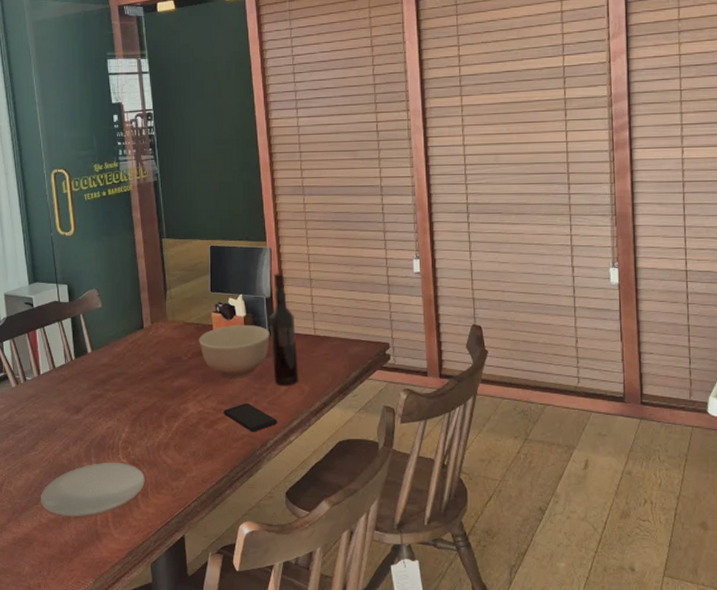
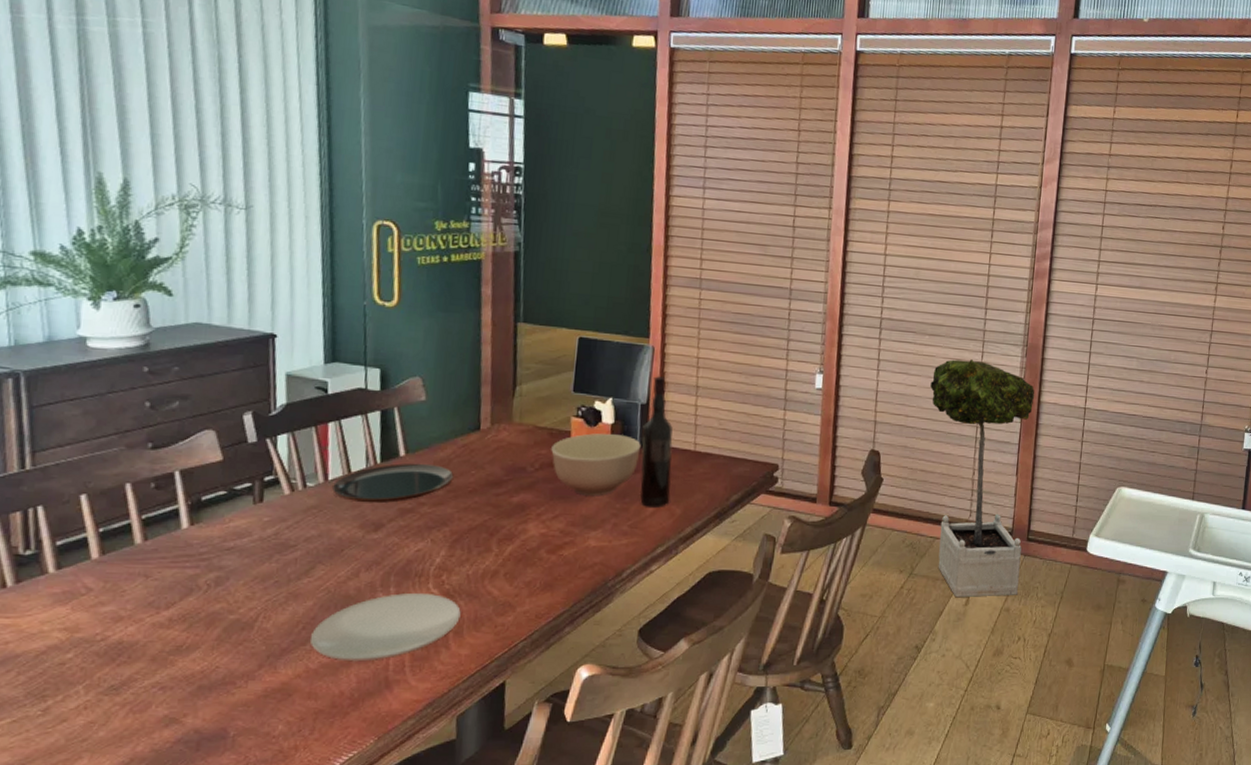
plate: none [44,358,128,391] -> present [332,463,454,503]
mobile phone: present [223,402,278,432] -> none [572,525,639,560]
potted tree: none [522,233,639,462] -> present [930,359,1035,598]

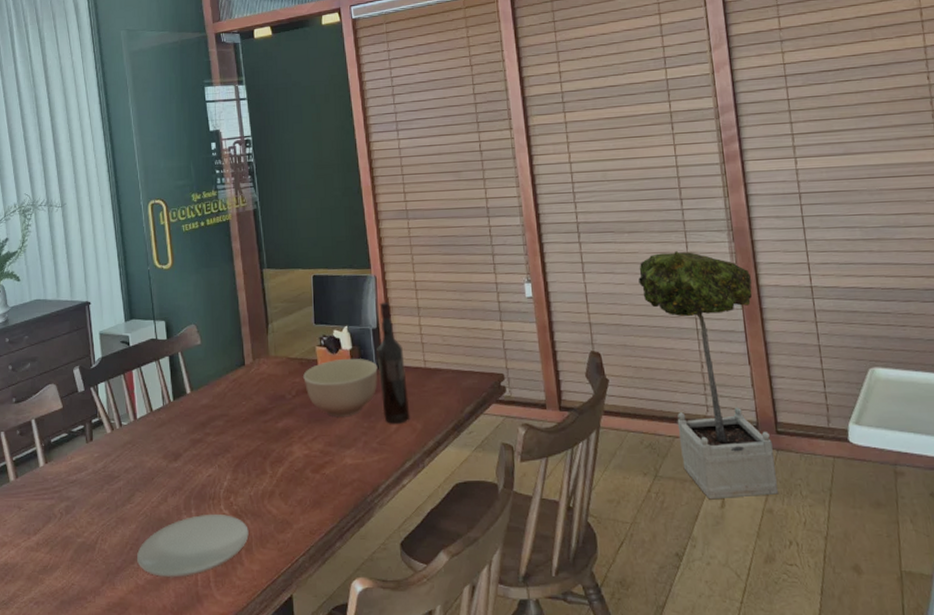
plate: present [332,463,454,503] -> none [141,398,229,436]

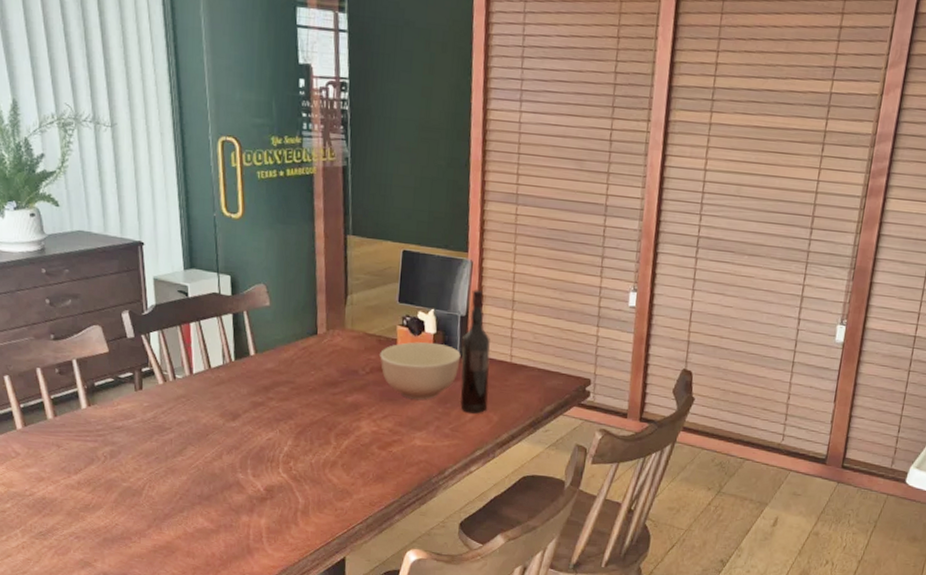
plate: present [136,513,249,578] -> none [186,475,307,531]
potted tree: present [638,251,778,500] -> none [746,281,860,521]

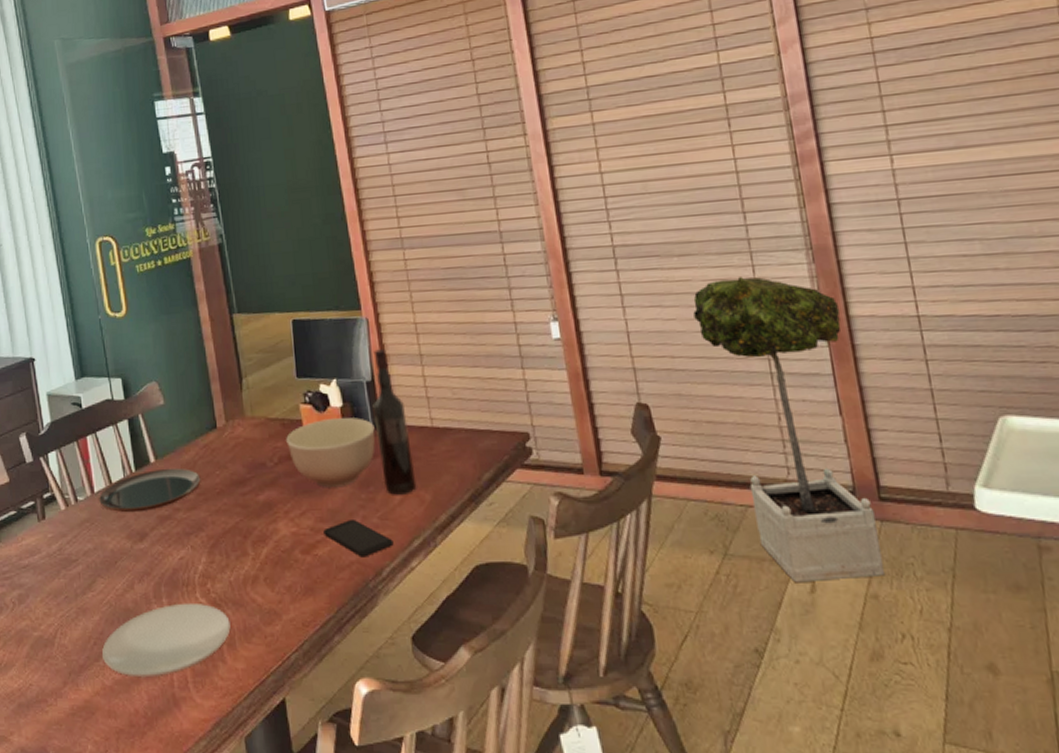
plate: none [186,475,307,531] -> present [101,602,231,678]
plate: none [197,362,297,396] -> present [99,467,201,513]
mobile phone: none [400,426,459,459] -> present [323,518,394,558]
potted tree: none [746,281,860,521] -> present [693,277,884,583]

